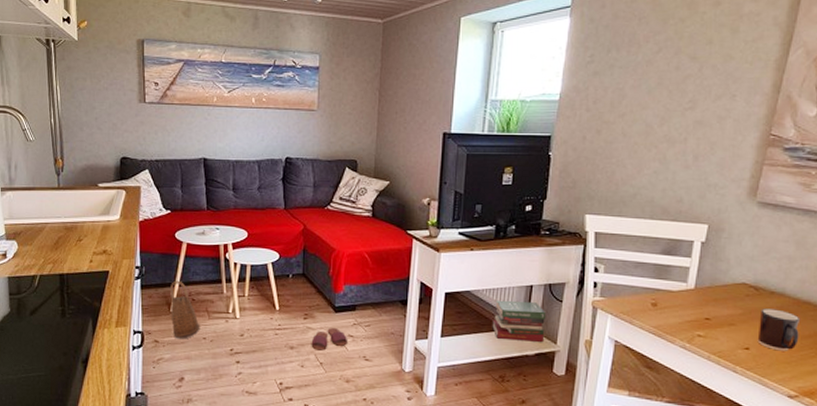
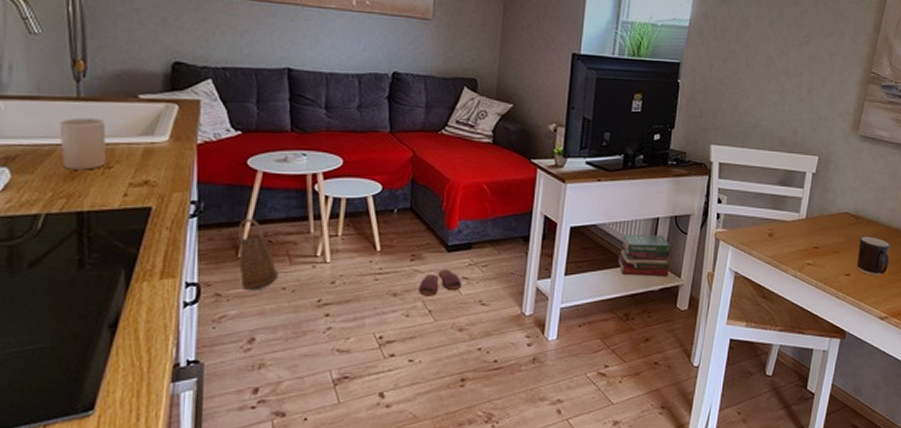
mug: none [47,203,78,242] -> present [59,117,107,170]

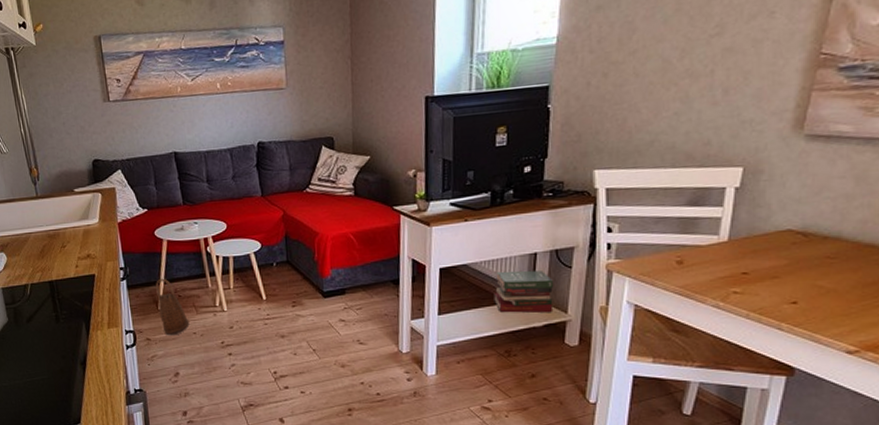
mug: present [59,117,107,170] -> none [29,210,62,251]
slippers: present [418,268,461,296] -> none [302,312,339,337]
mug: present [856,236,891,276] -> none [807,256,862,303]

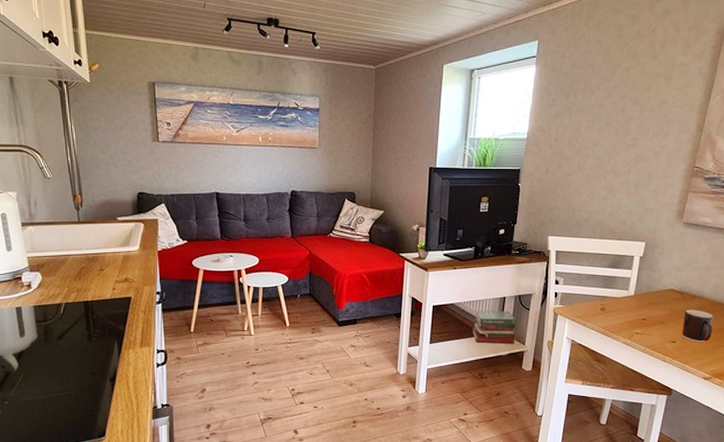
basket: present [156,278,190,336] -> none [190,303,219,356]
mug: none [807,256,862,303] -> present [681,309,714,343]

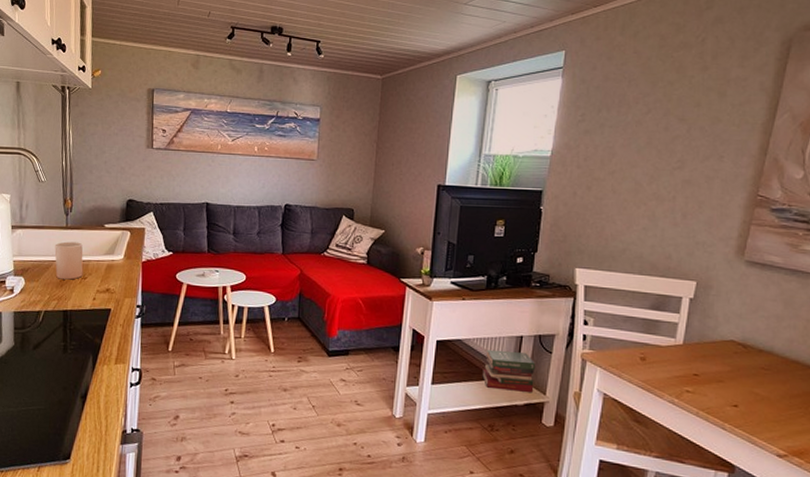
mug: none [69,236,100,272] -> present [54,241,84,280]
mug: present [681,309,714,343] -> none [746,366,789,410]

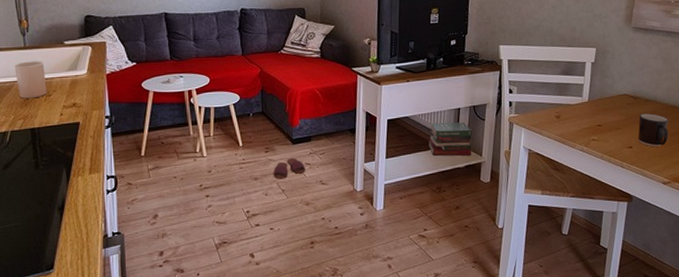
slippers: none [304,371,340,394] -> present [273,157,305,179]
mug: none [746,366,789,410] -> present [638,113,669,147]

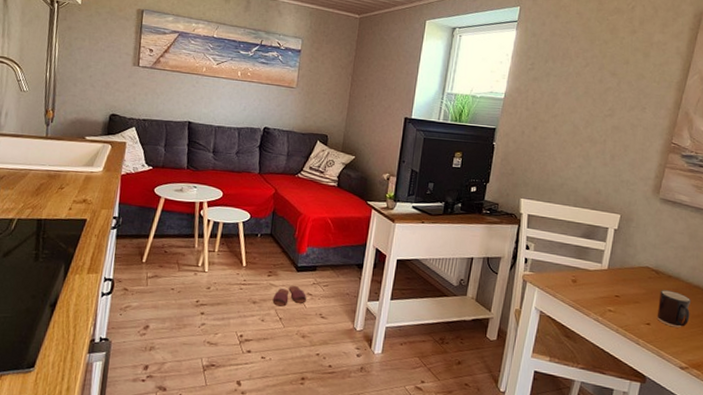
mug: present [14,61,47,99] -> none [31,151,62,189]
books: present [428,122,473,156] -> none [436,269,484,309]

